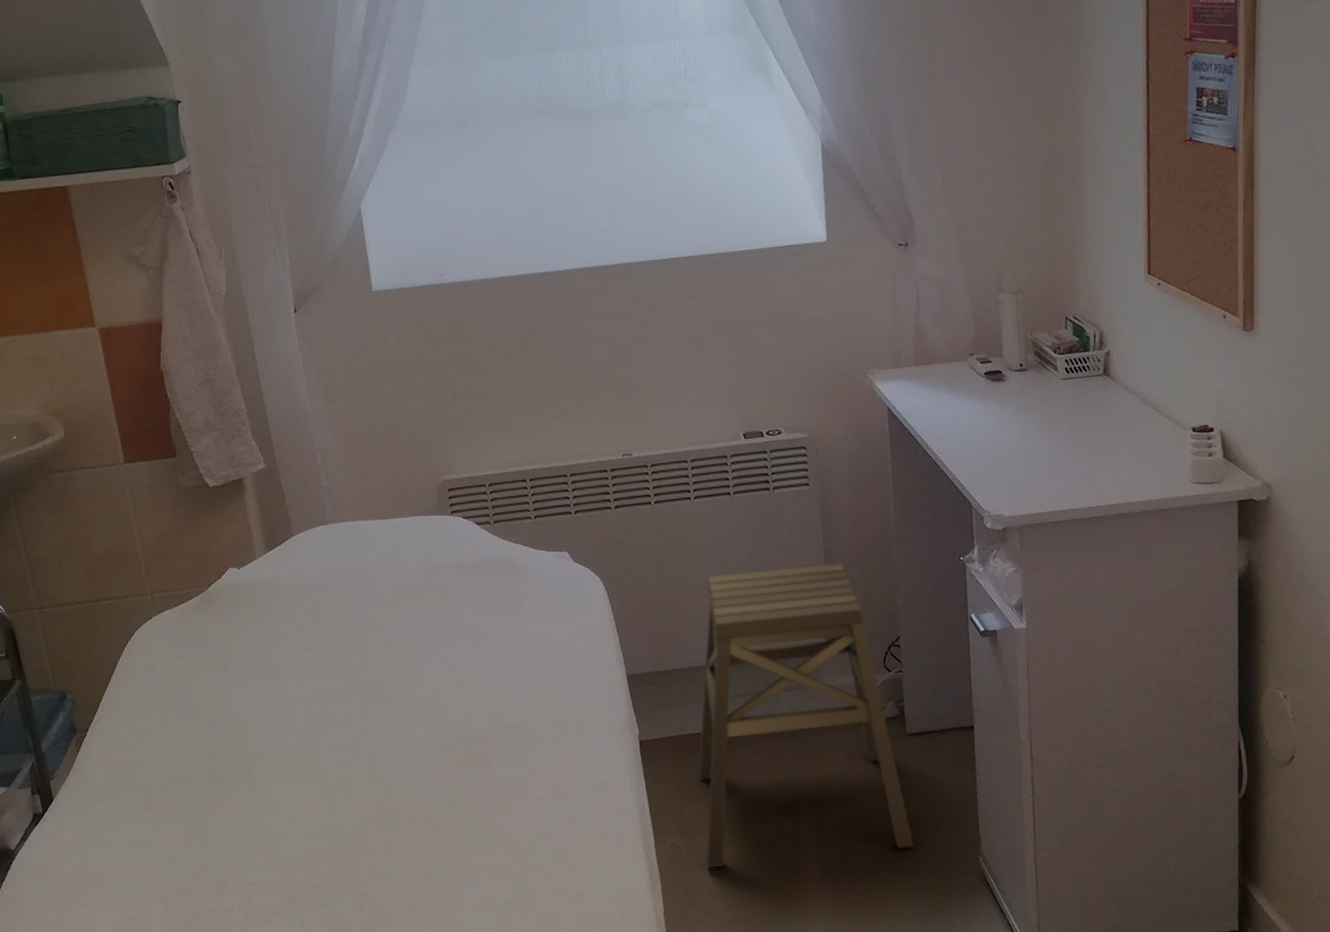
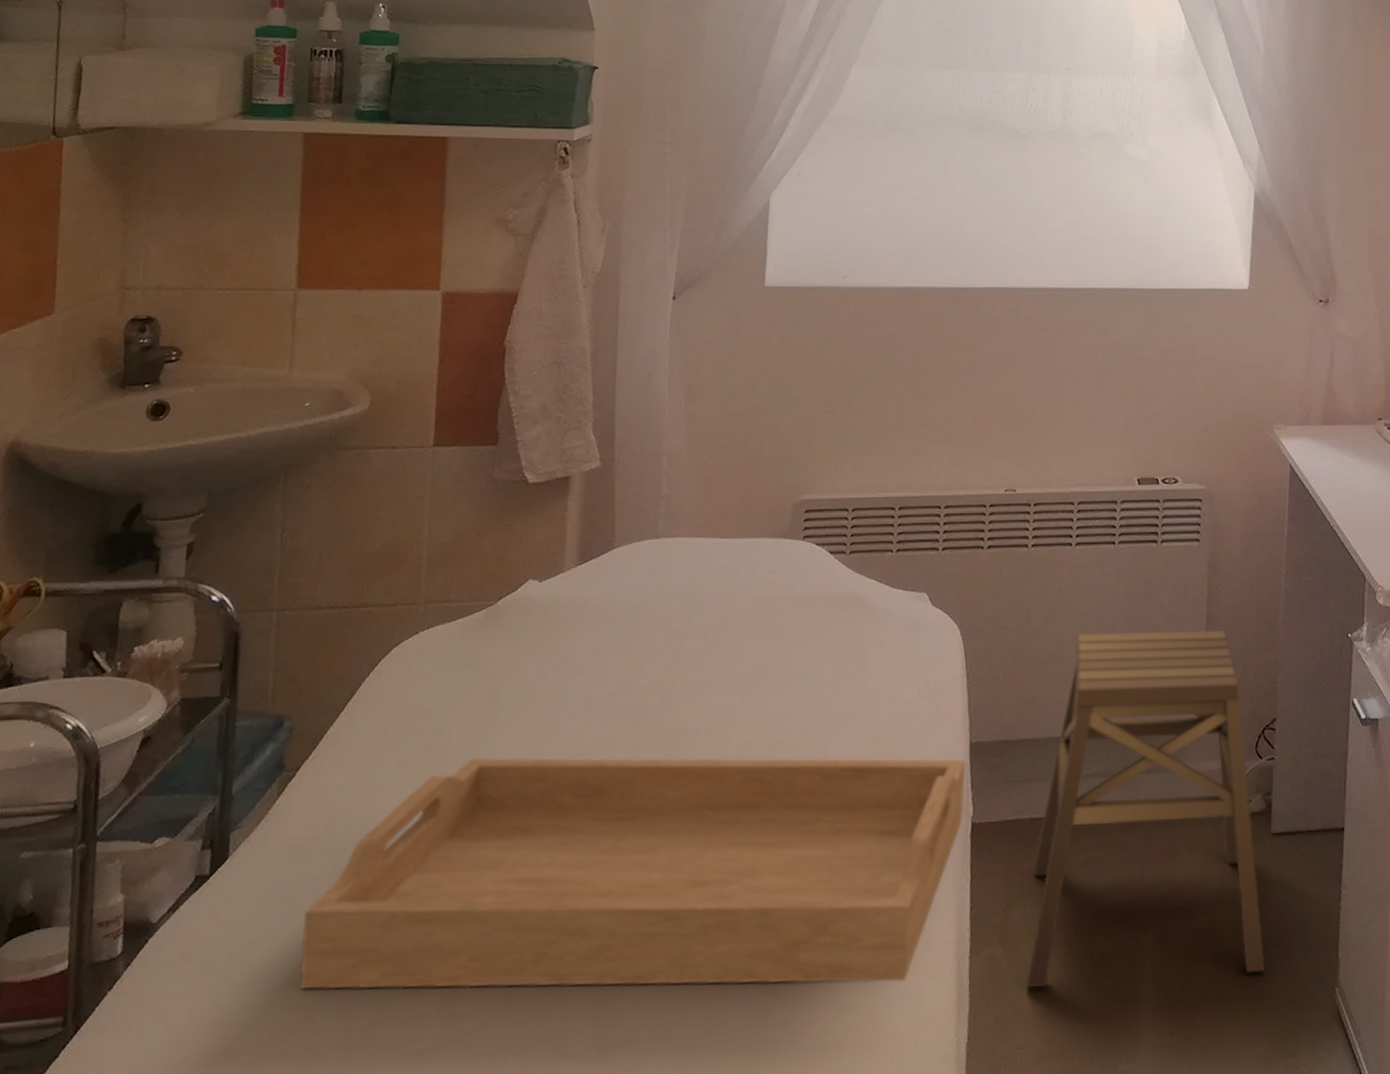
serving tray: none [120,689,631,892] -> present [299,757,967,990]

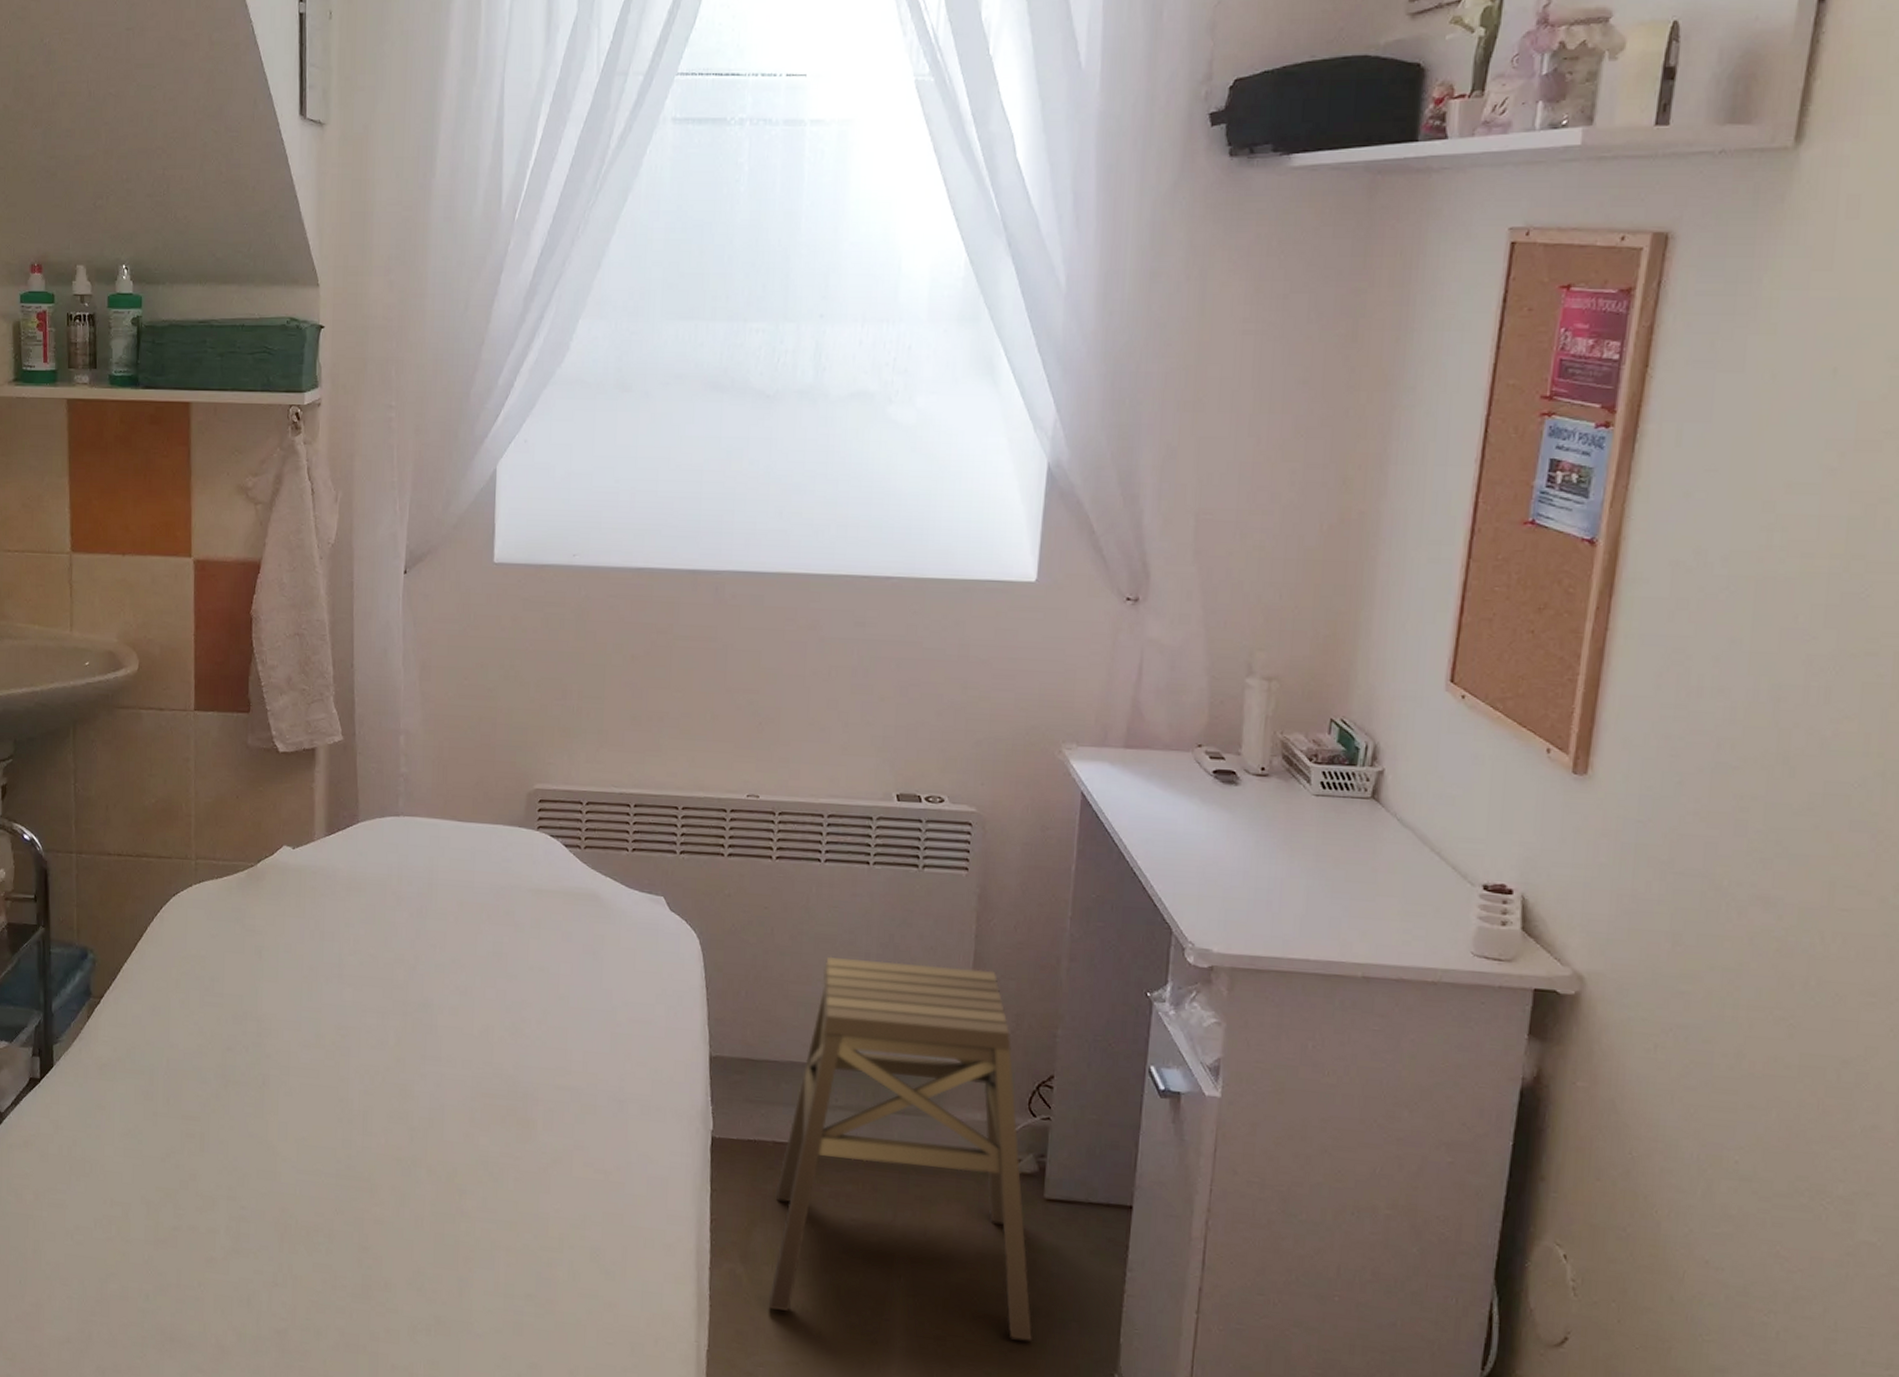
serving tray: present [299,757,967,990] -> none [114,1007,706,1279]

